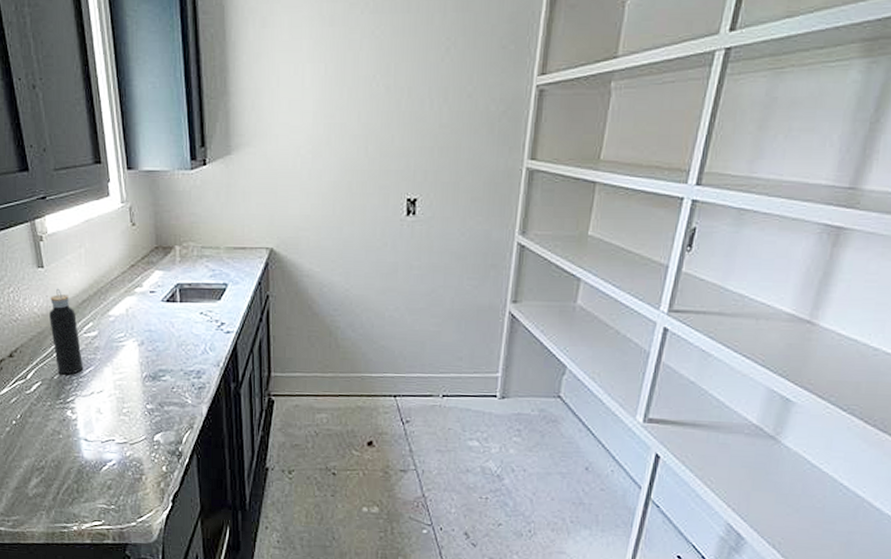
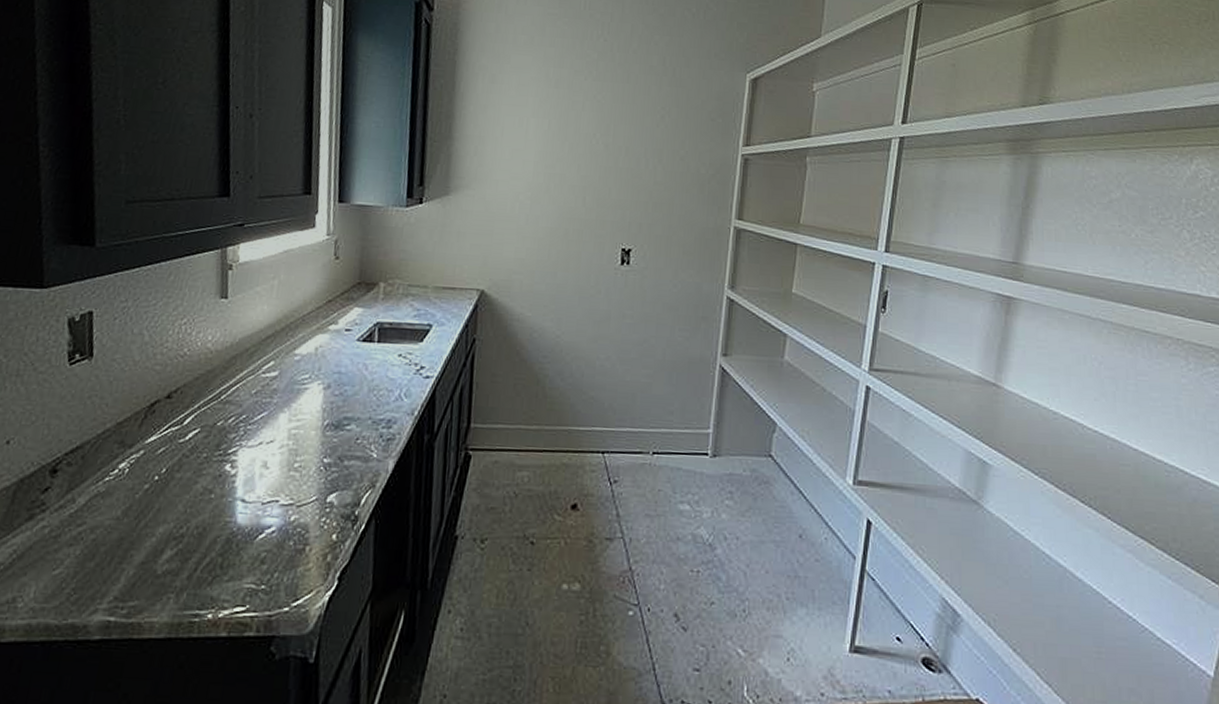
water bottle: present [49,288,84,375] -> none [222,321,256,421]

